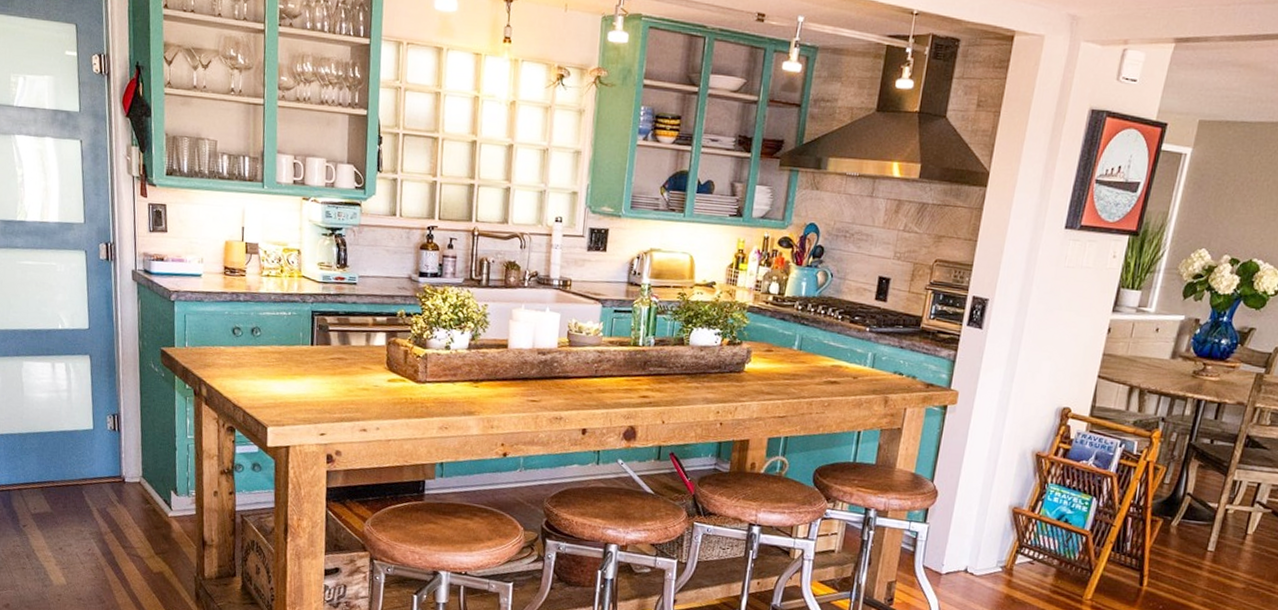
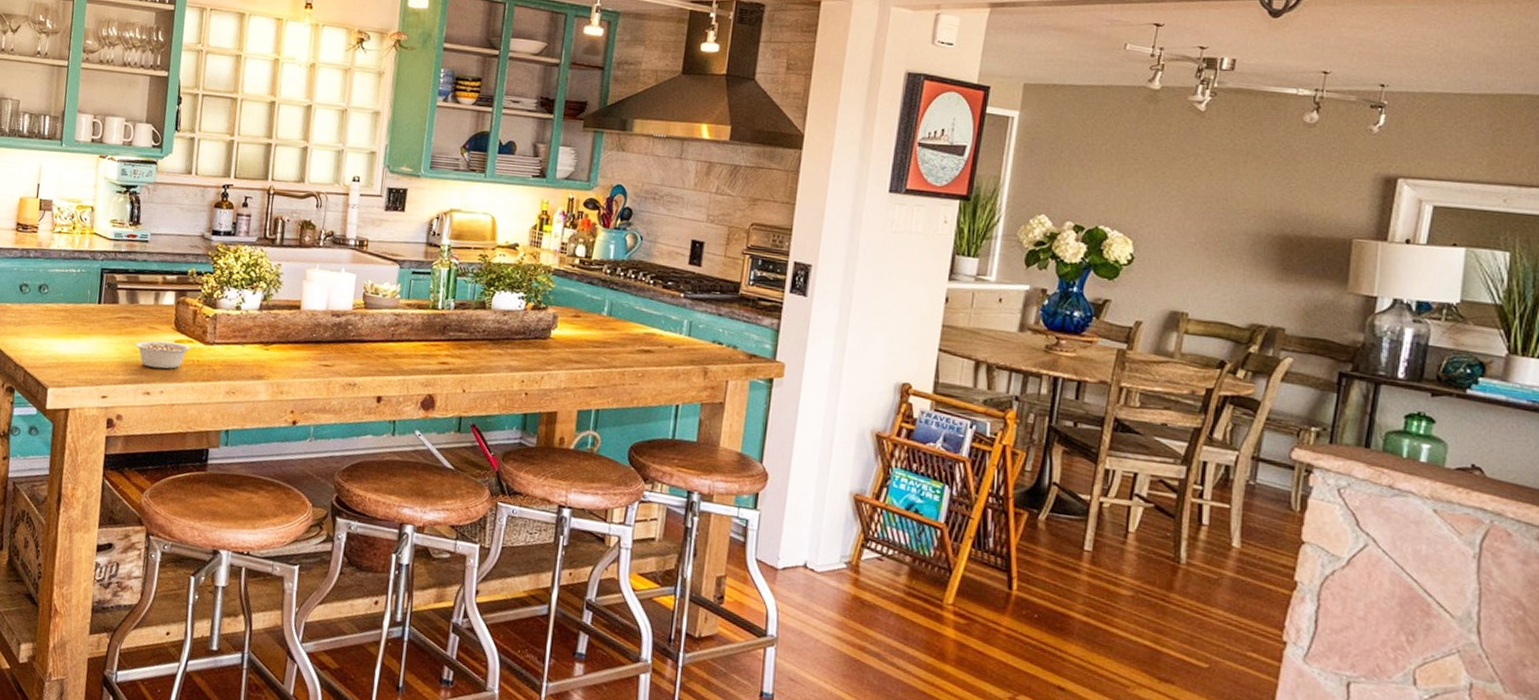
legume: none [349,380,410,407] -> present [135,340,198,369]

